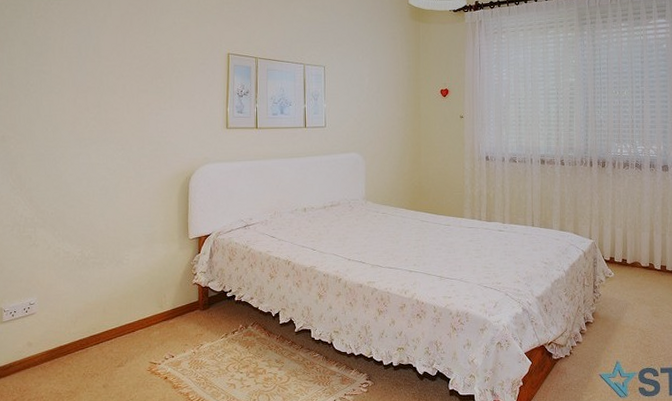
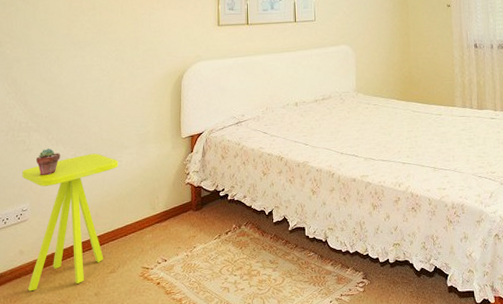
side table: none [29,251,125,382] -> present [22,153,118,292]
potted succulent: none [43,244,67,272] -> present [36,148,60,176]

